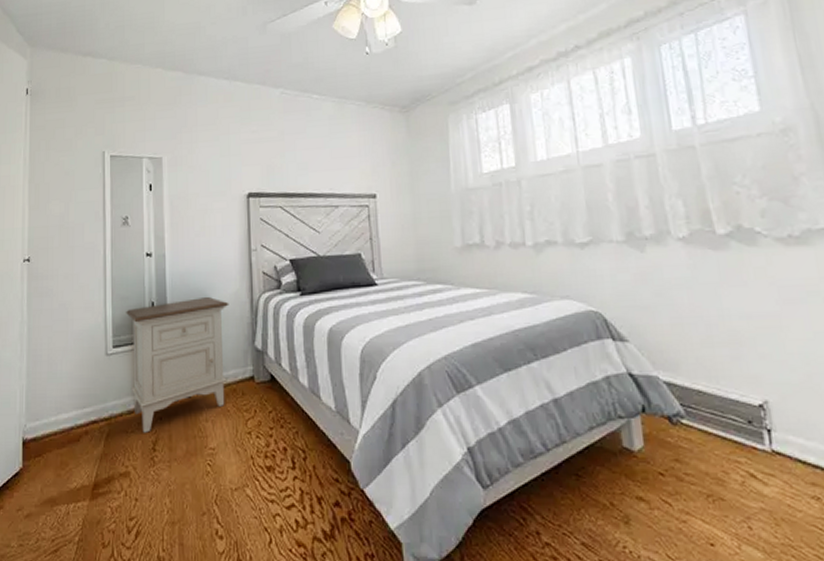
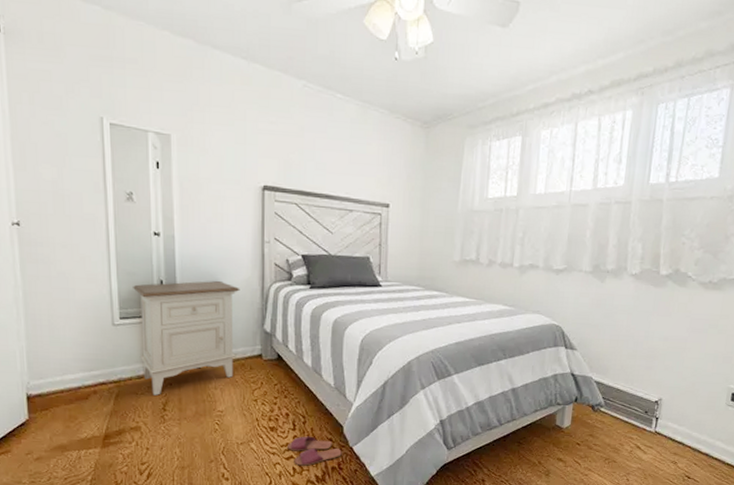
slippers: none [288,476,352,517] -> present [288,436,342,466]

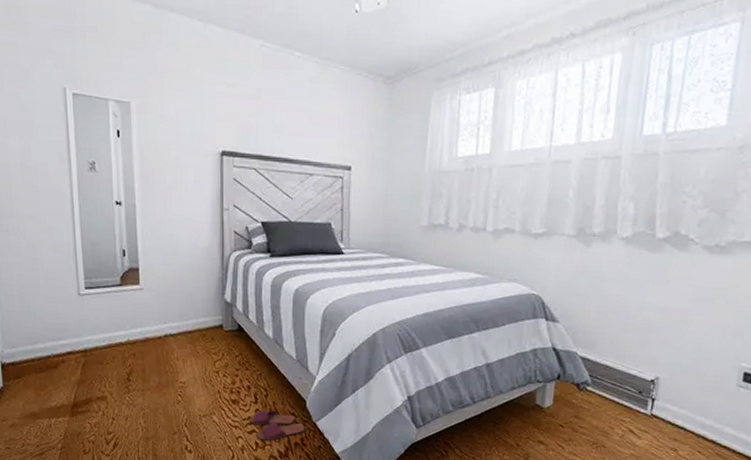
nightstand: present [133,281,240,395] -> none [97,250,200,366]

